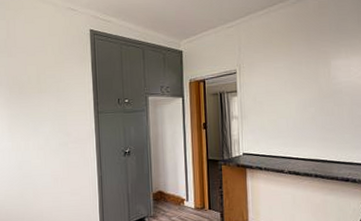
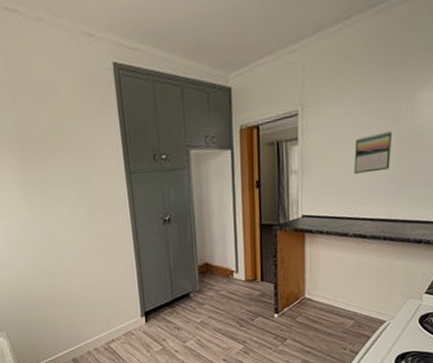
calendar: none [284,88,315,121] -> present [354,131,393,174]

